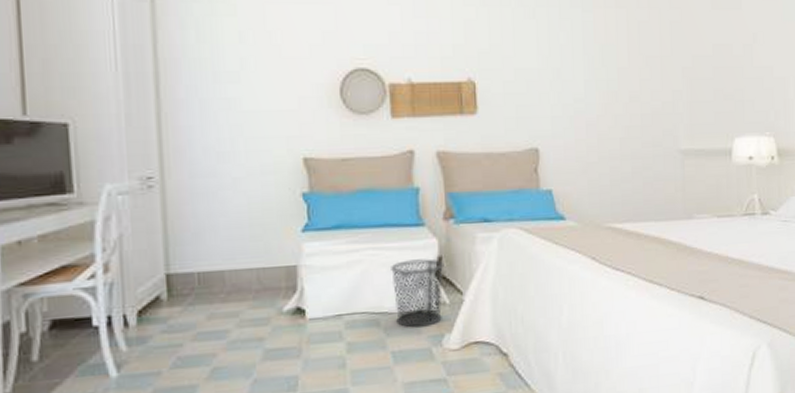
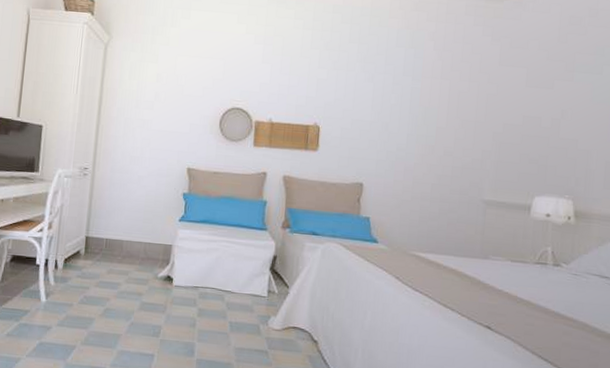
waste bin: present [391,259,444,328] -> none [236,254,278,308]

